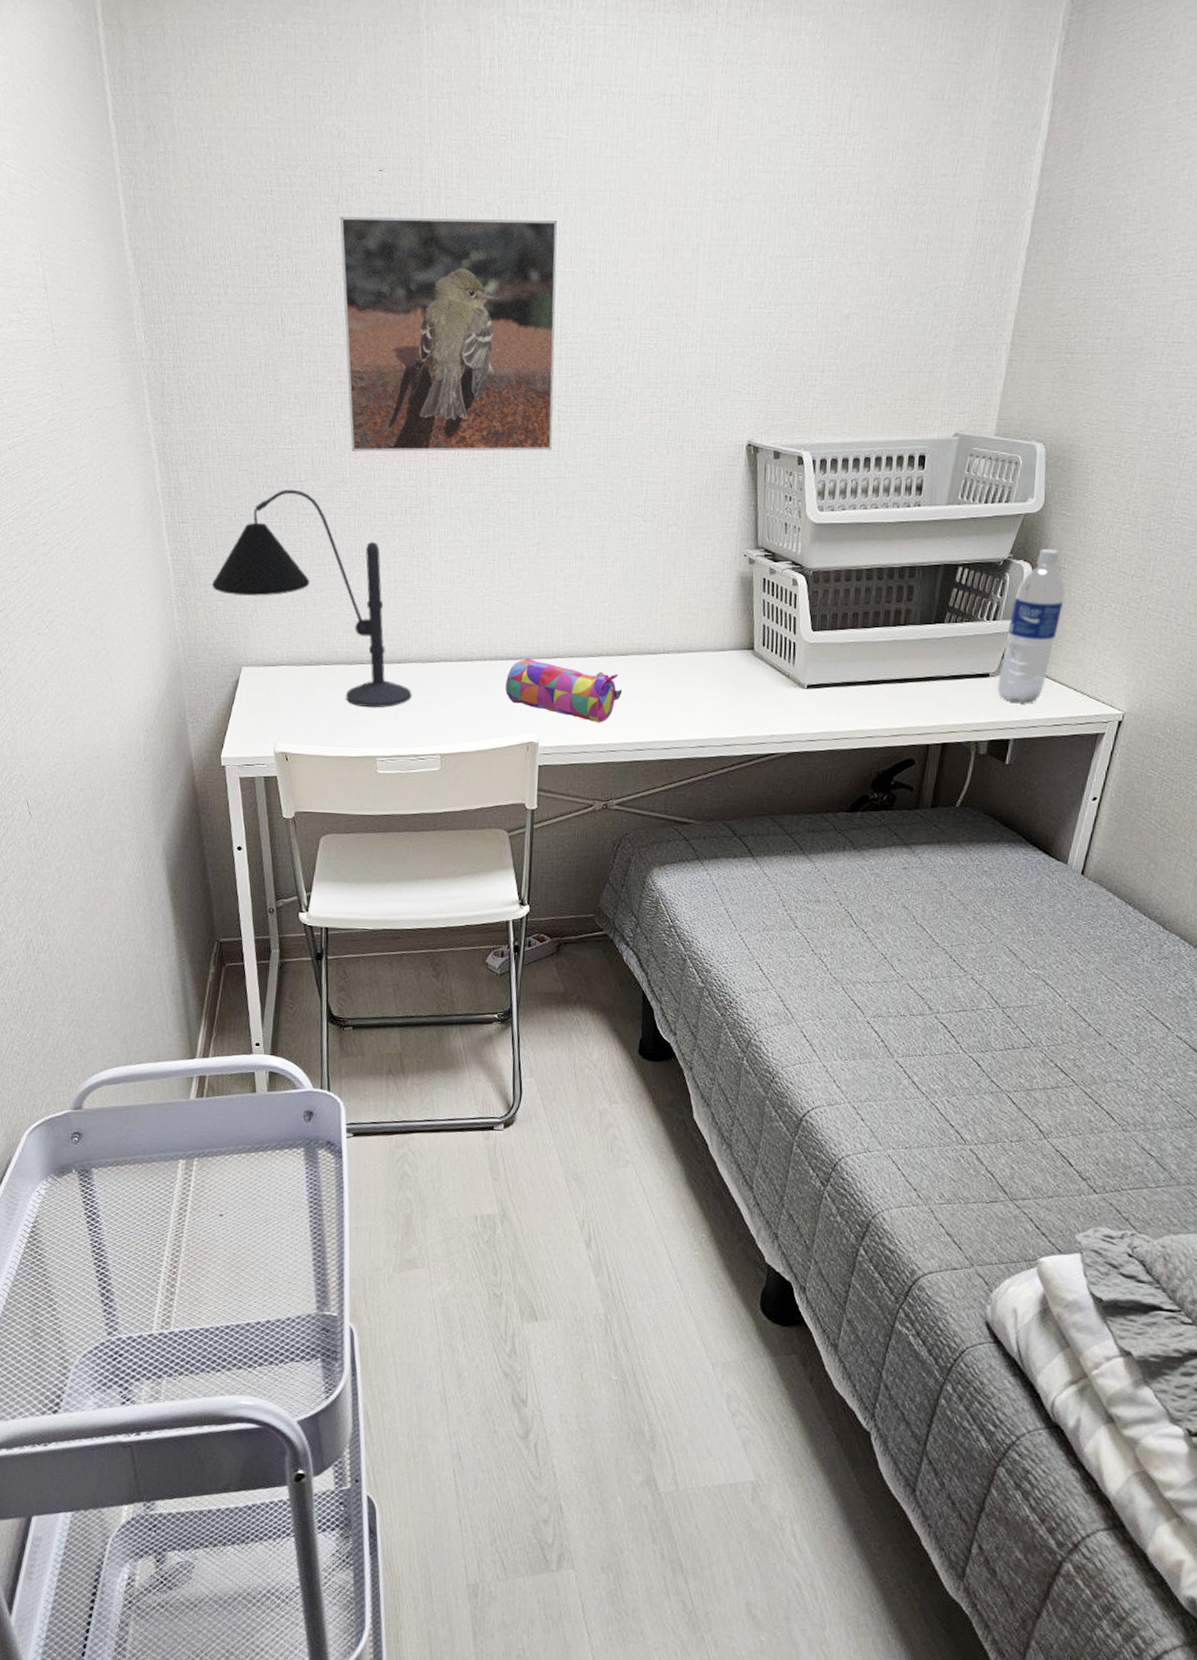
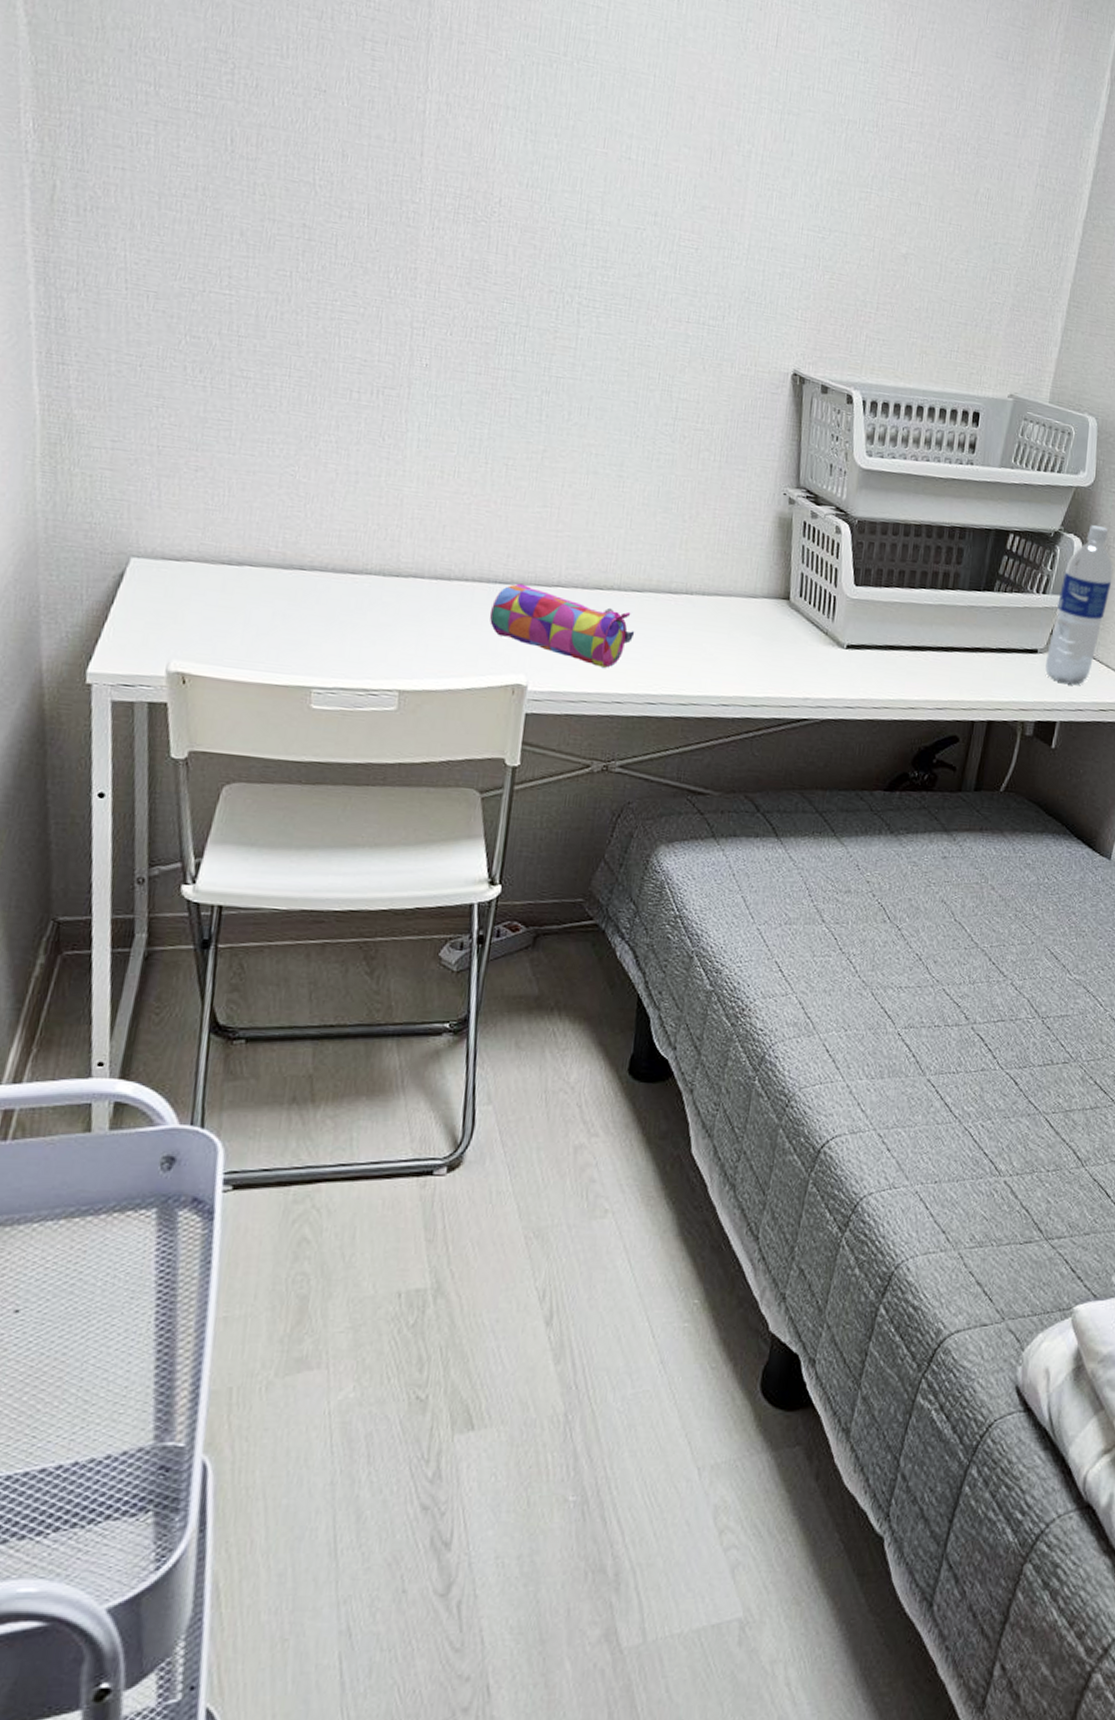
desk lamp: present [211,489,412,708] -> none [96,342,367,627]
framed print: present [339,217,558,452] -> none [311,36,592,346]

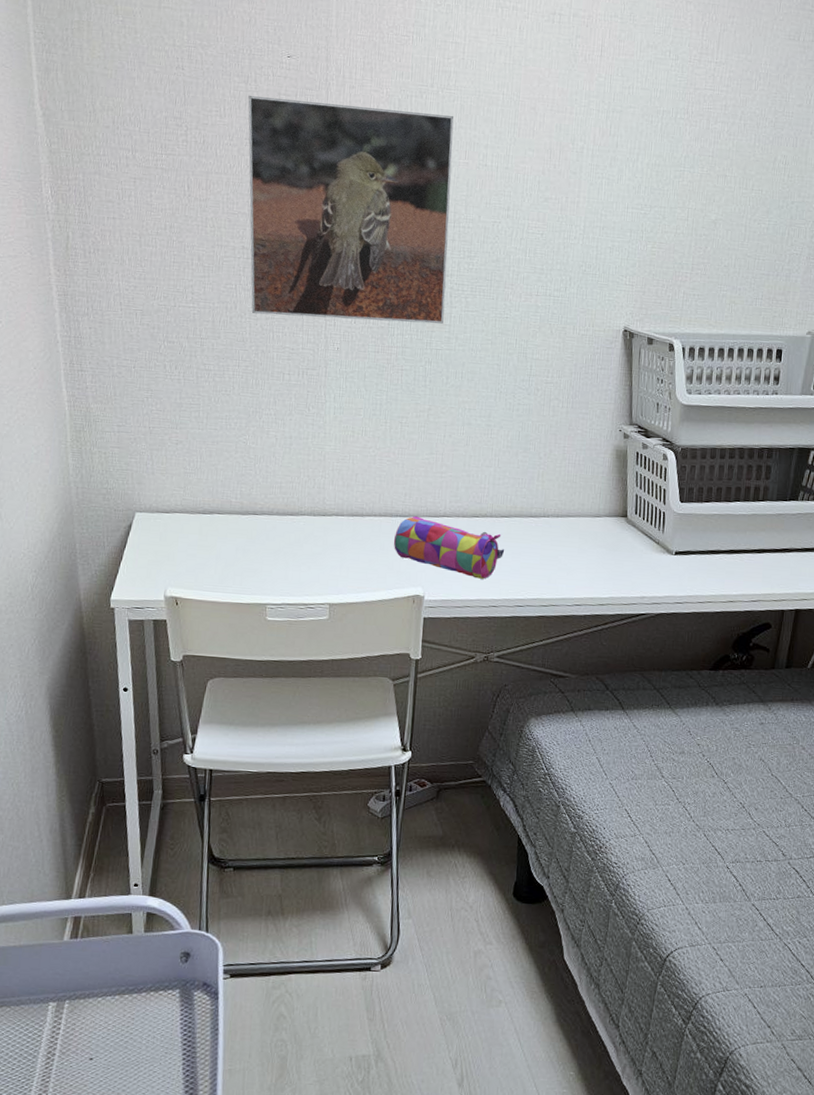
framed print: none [311,36,592,346] -> present [248,96,454,324]

